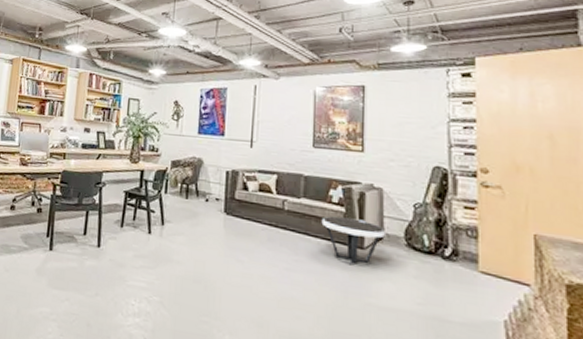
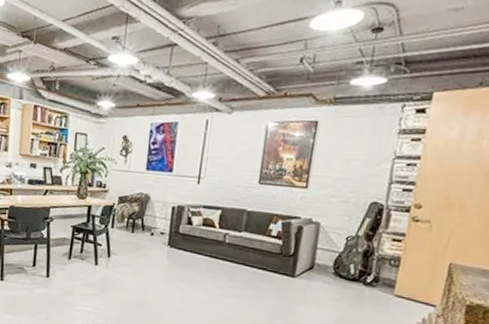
side table: present [321,216,387,267] -> none [258,248,318,293]

